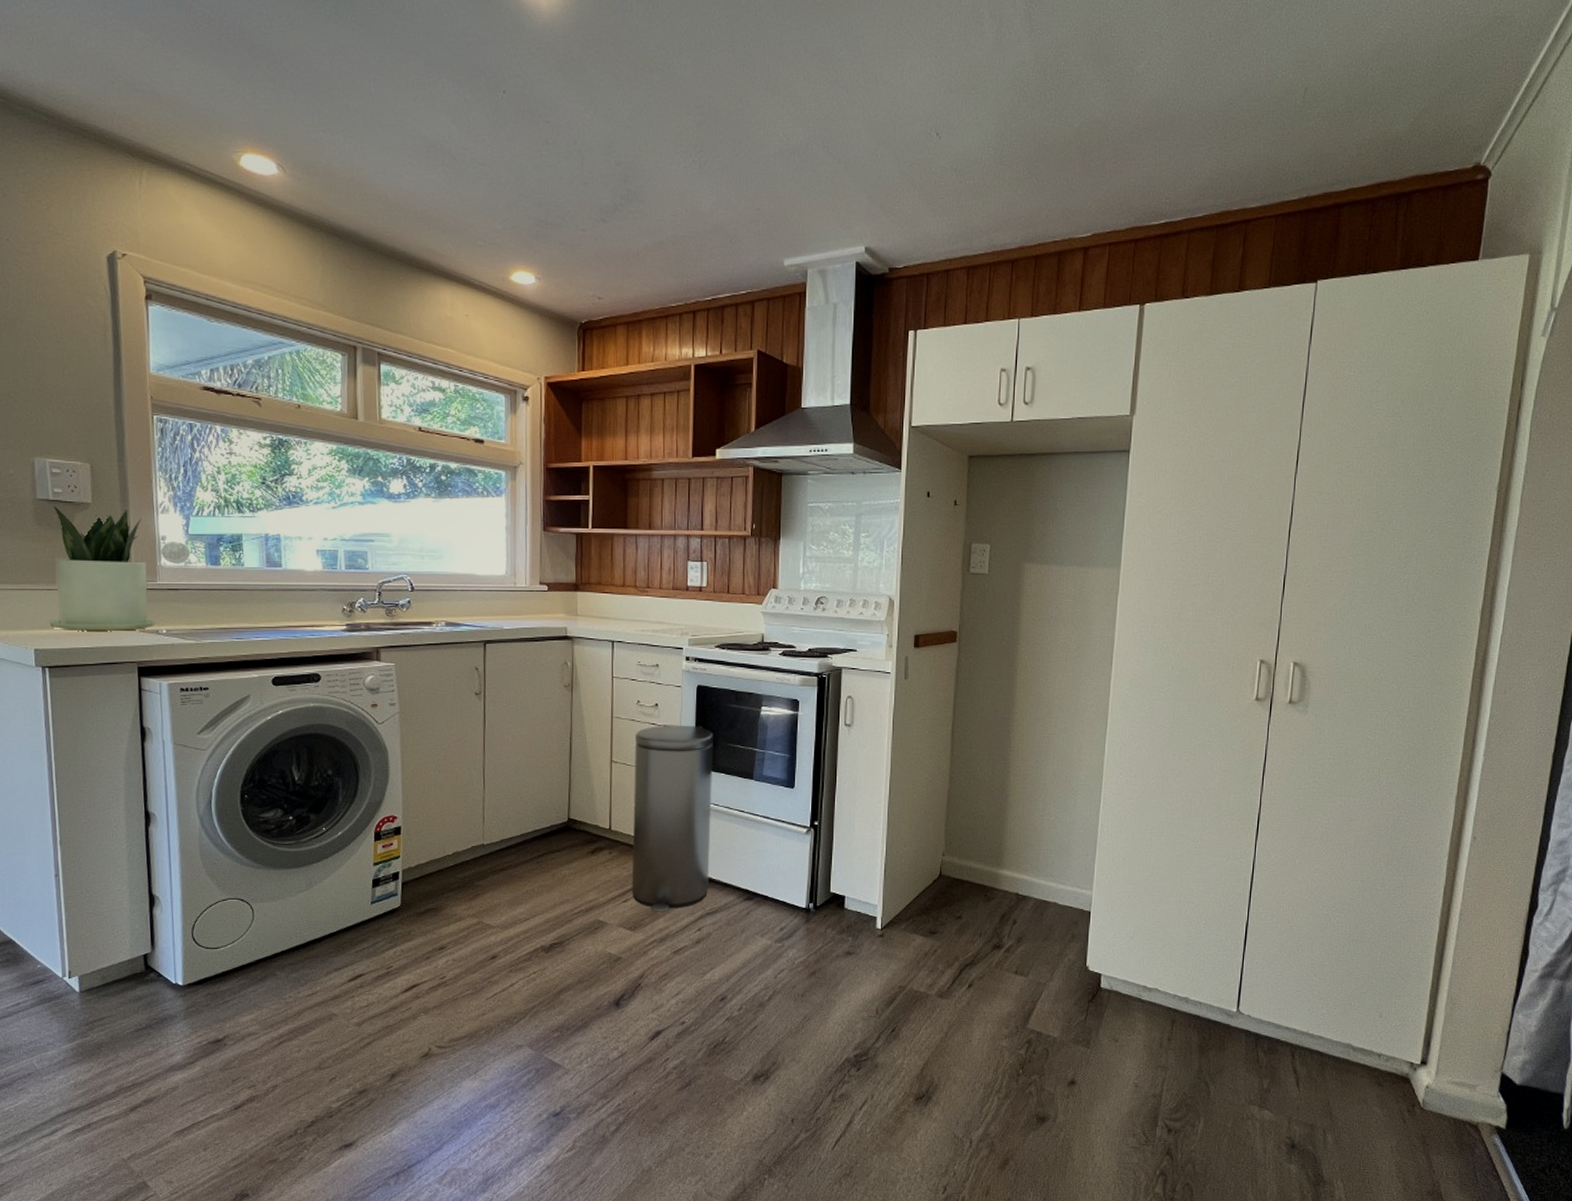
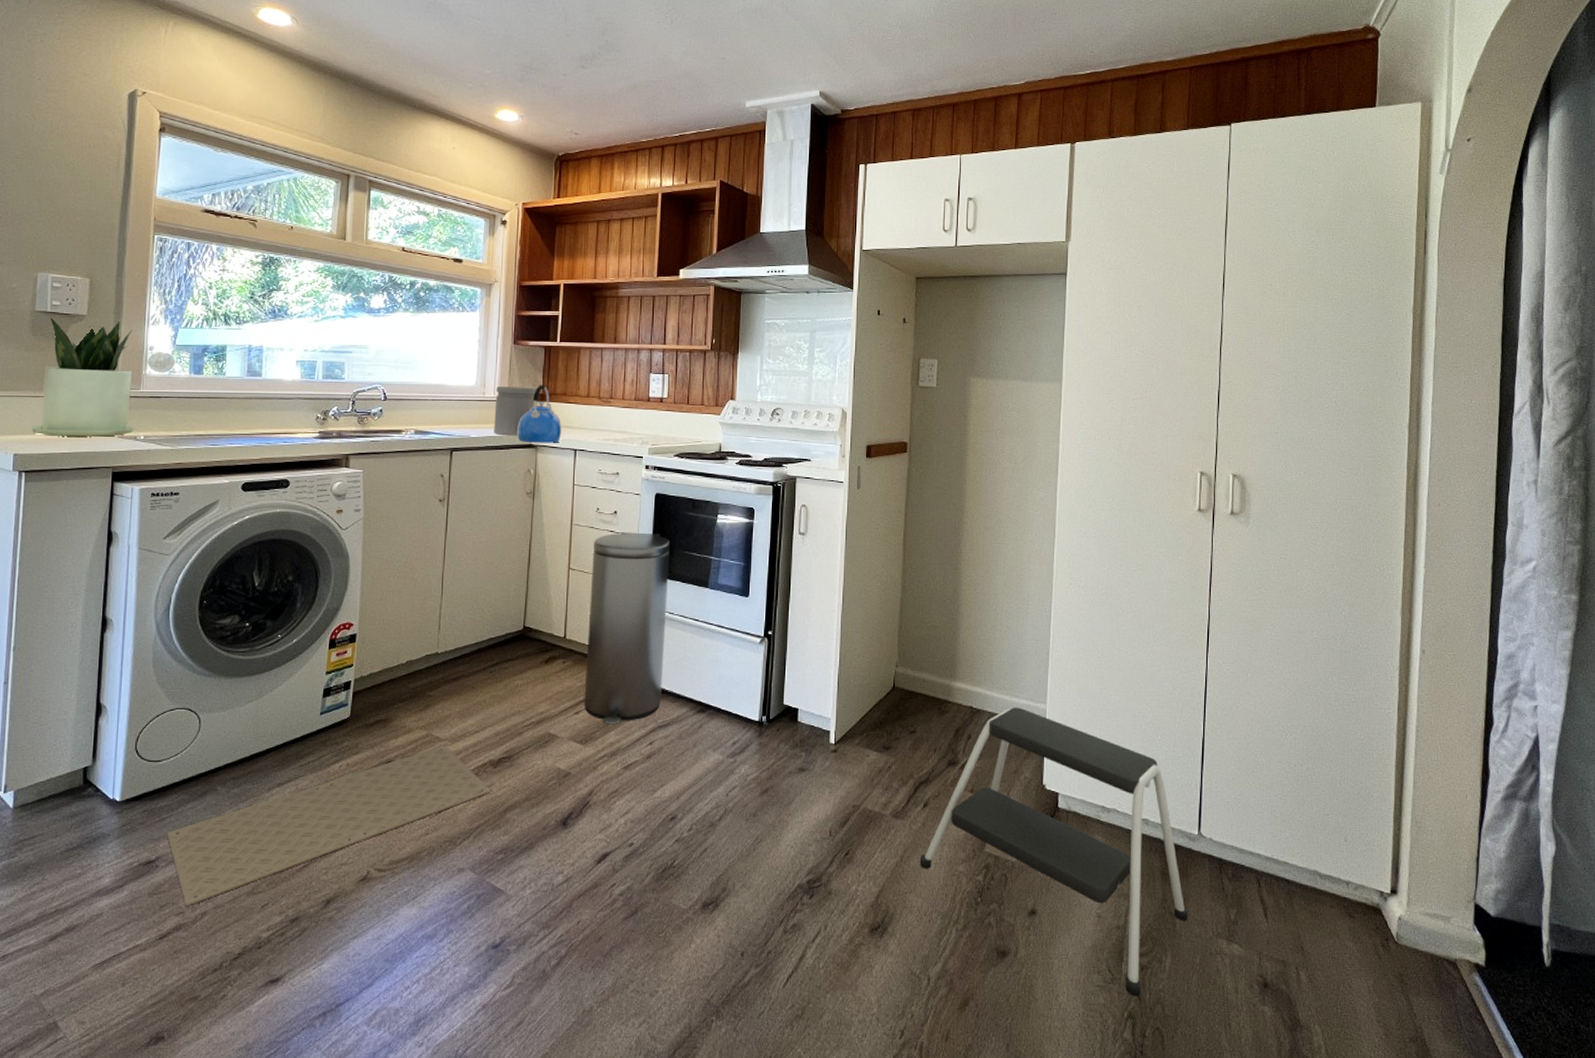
bath mat: none [232,932,545,1080] -> present [167,745,492,906]
jar: none [527,576,572,628] -> present [494,387,538,436]
kettle: none [552,574,598,636] -> present [517,385,562,444]
step stool: none [963,893,1223,1157] -> present [919,707,1188,997]

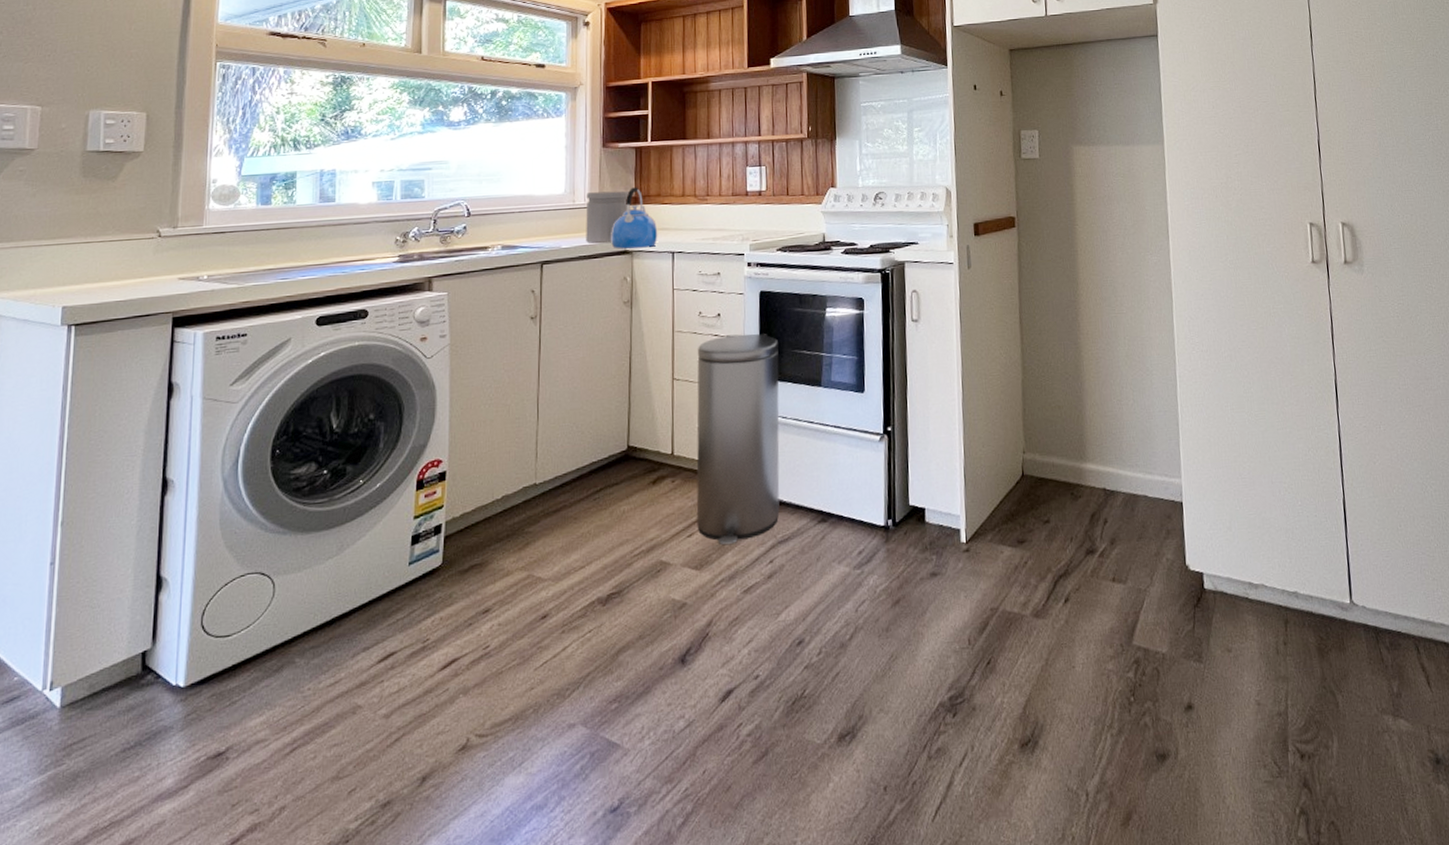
planter: present [30,317,137,437] -> none [80,155,199,284]
bath mat: present [167,745,492,906] -> none [238,585,602,802]
step stool: present [919,707,1188,997] -> none [1066,484,1351,790]

